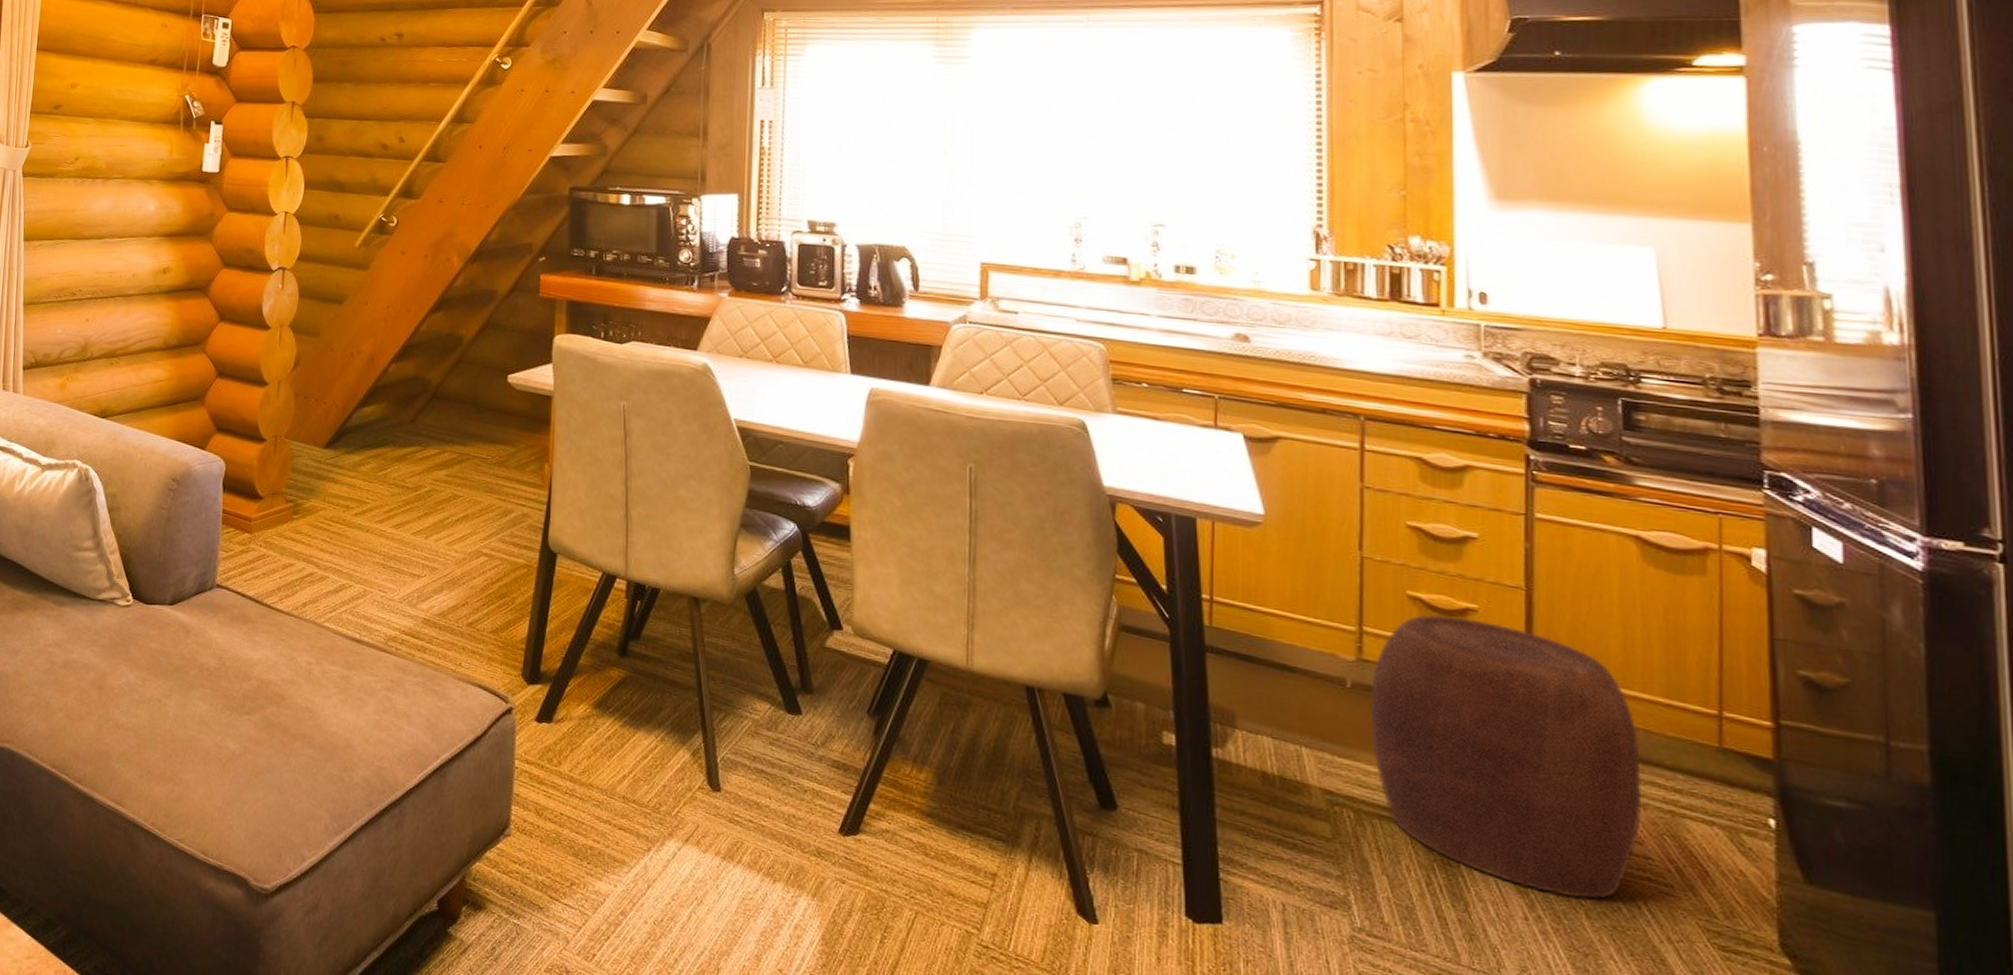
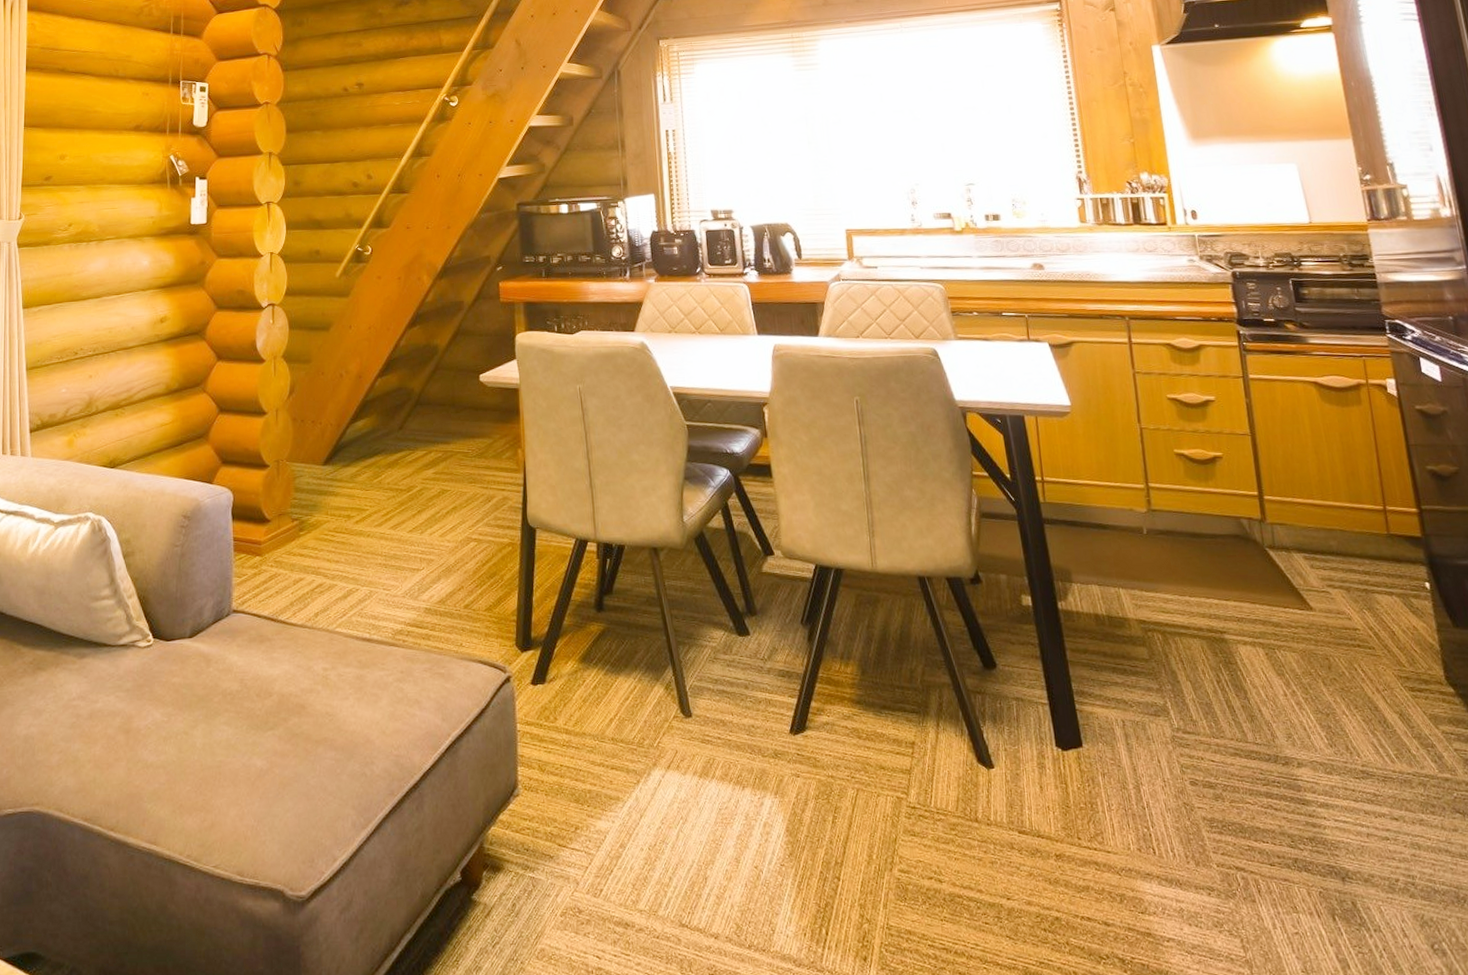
stool: present [1370,615,1643,900] -> none [1159,464,1348,672]

